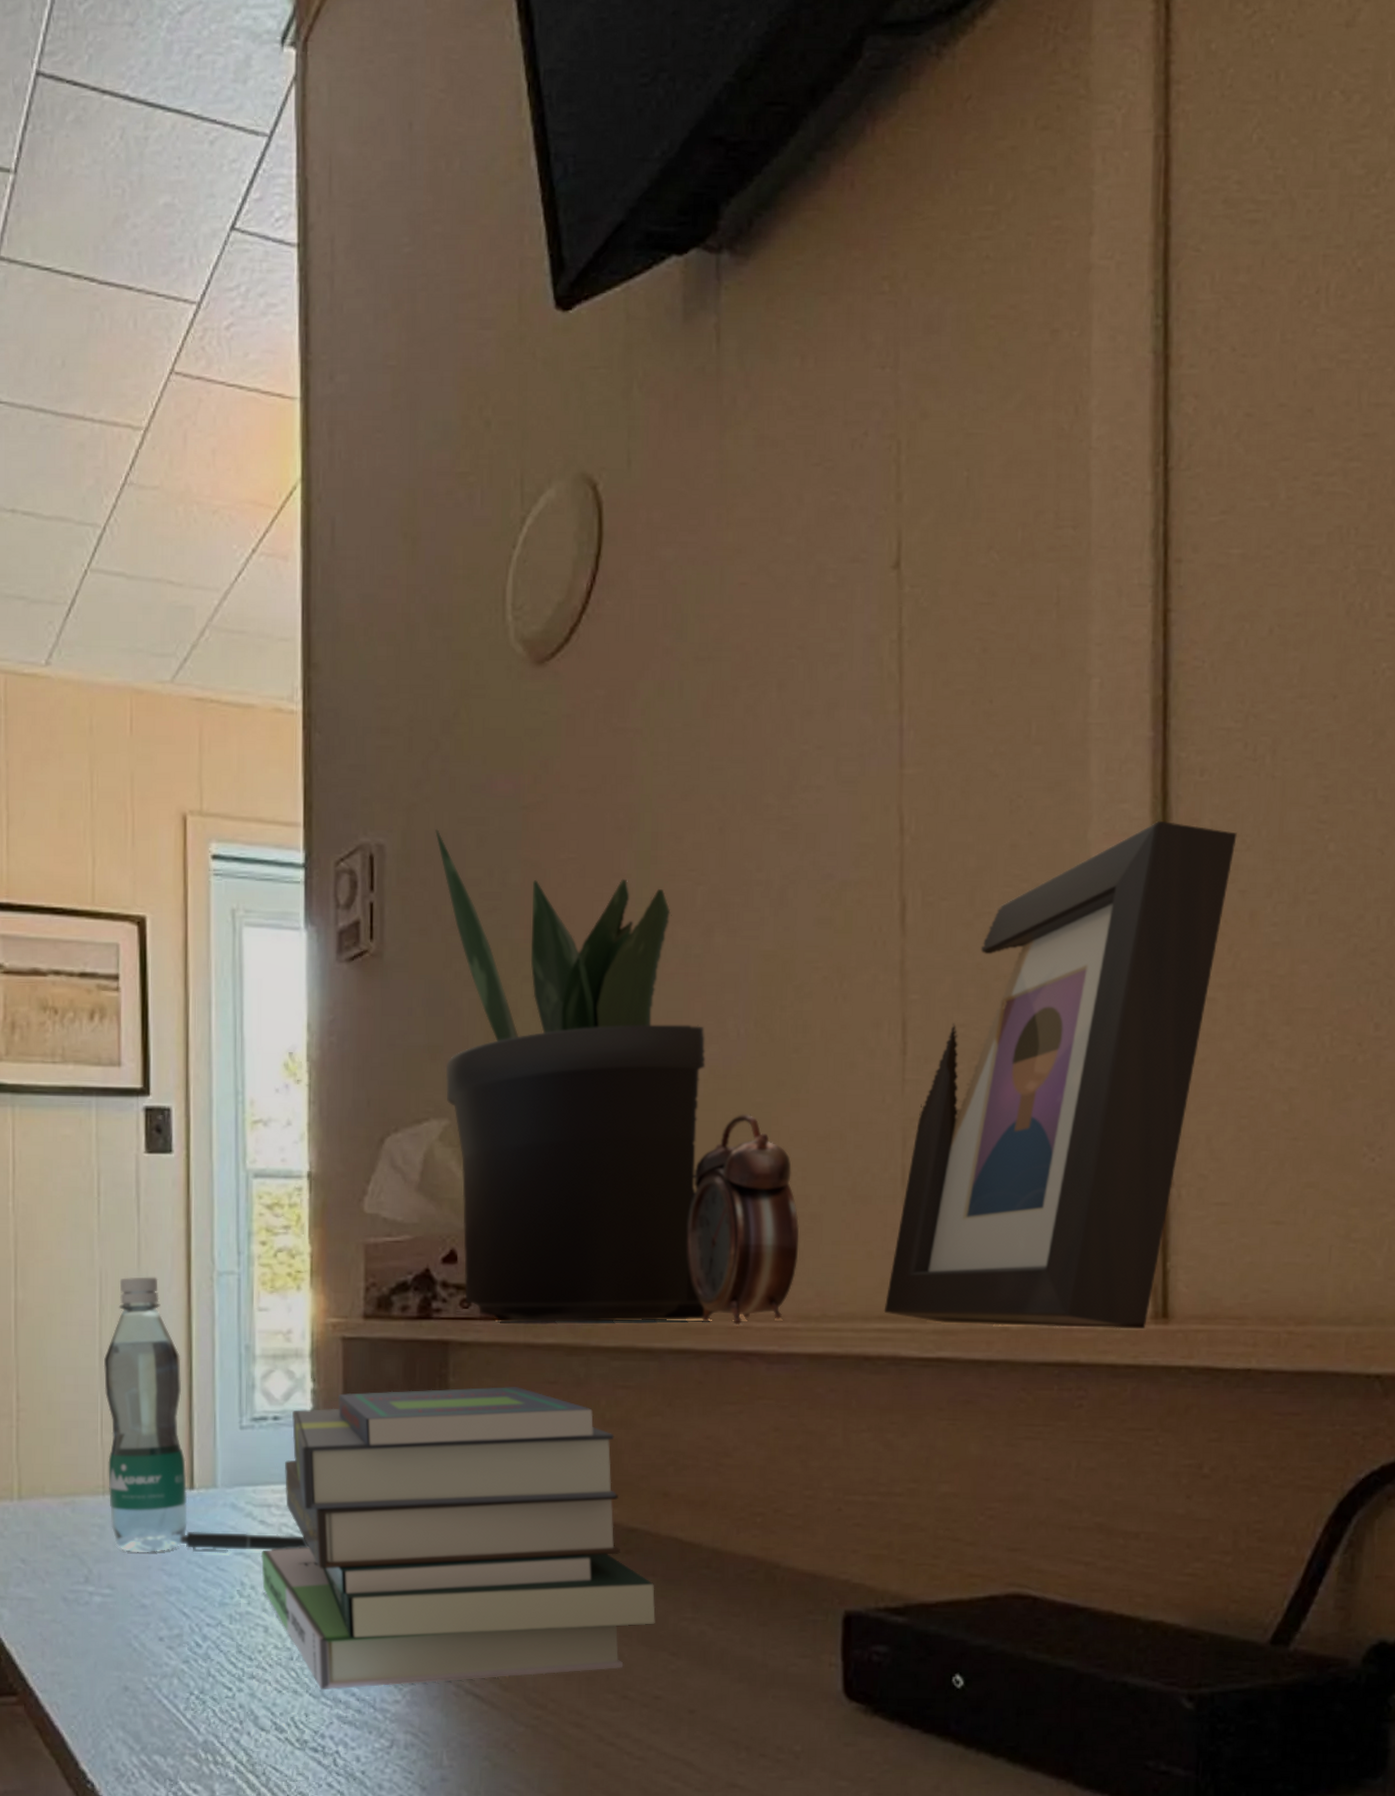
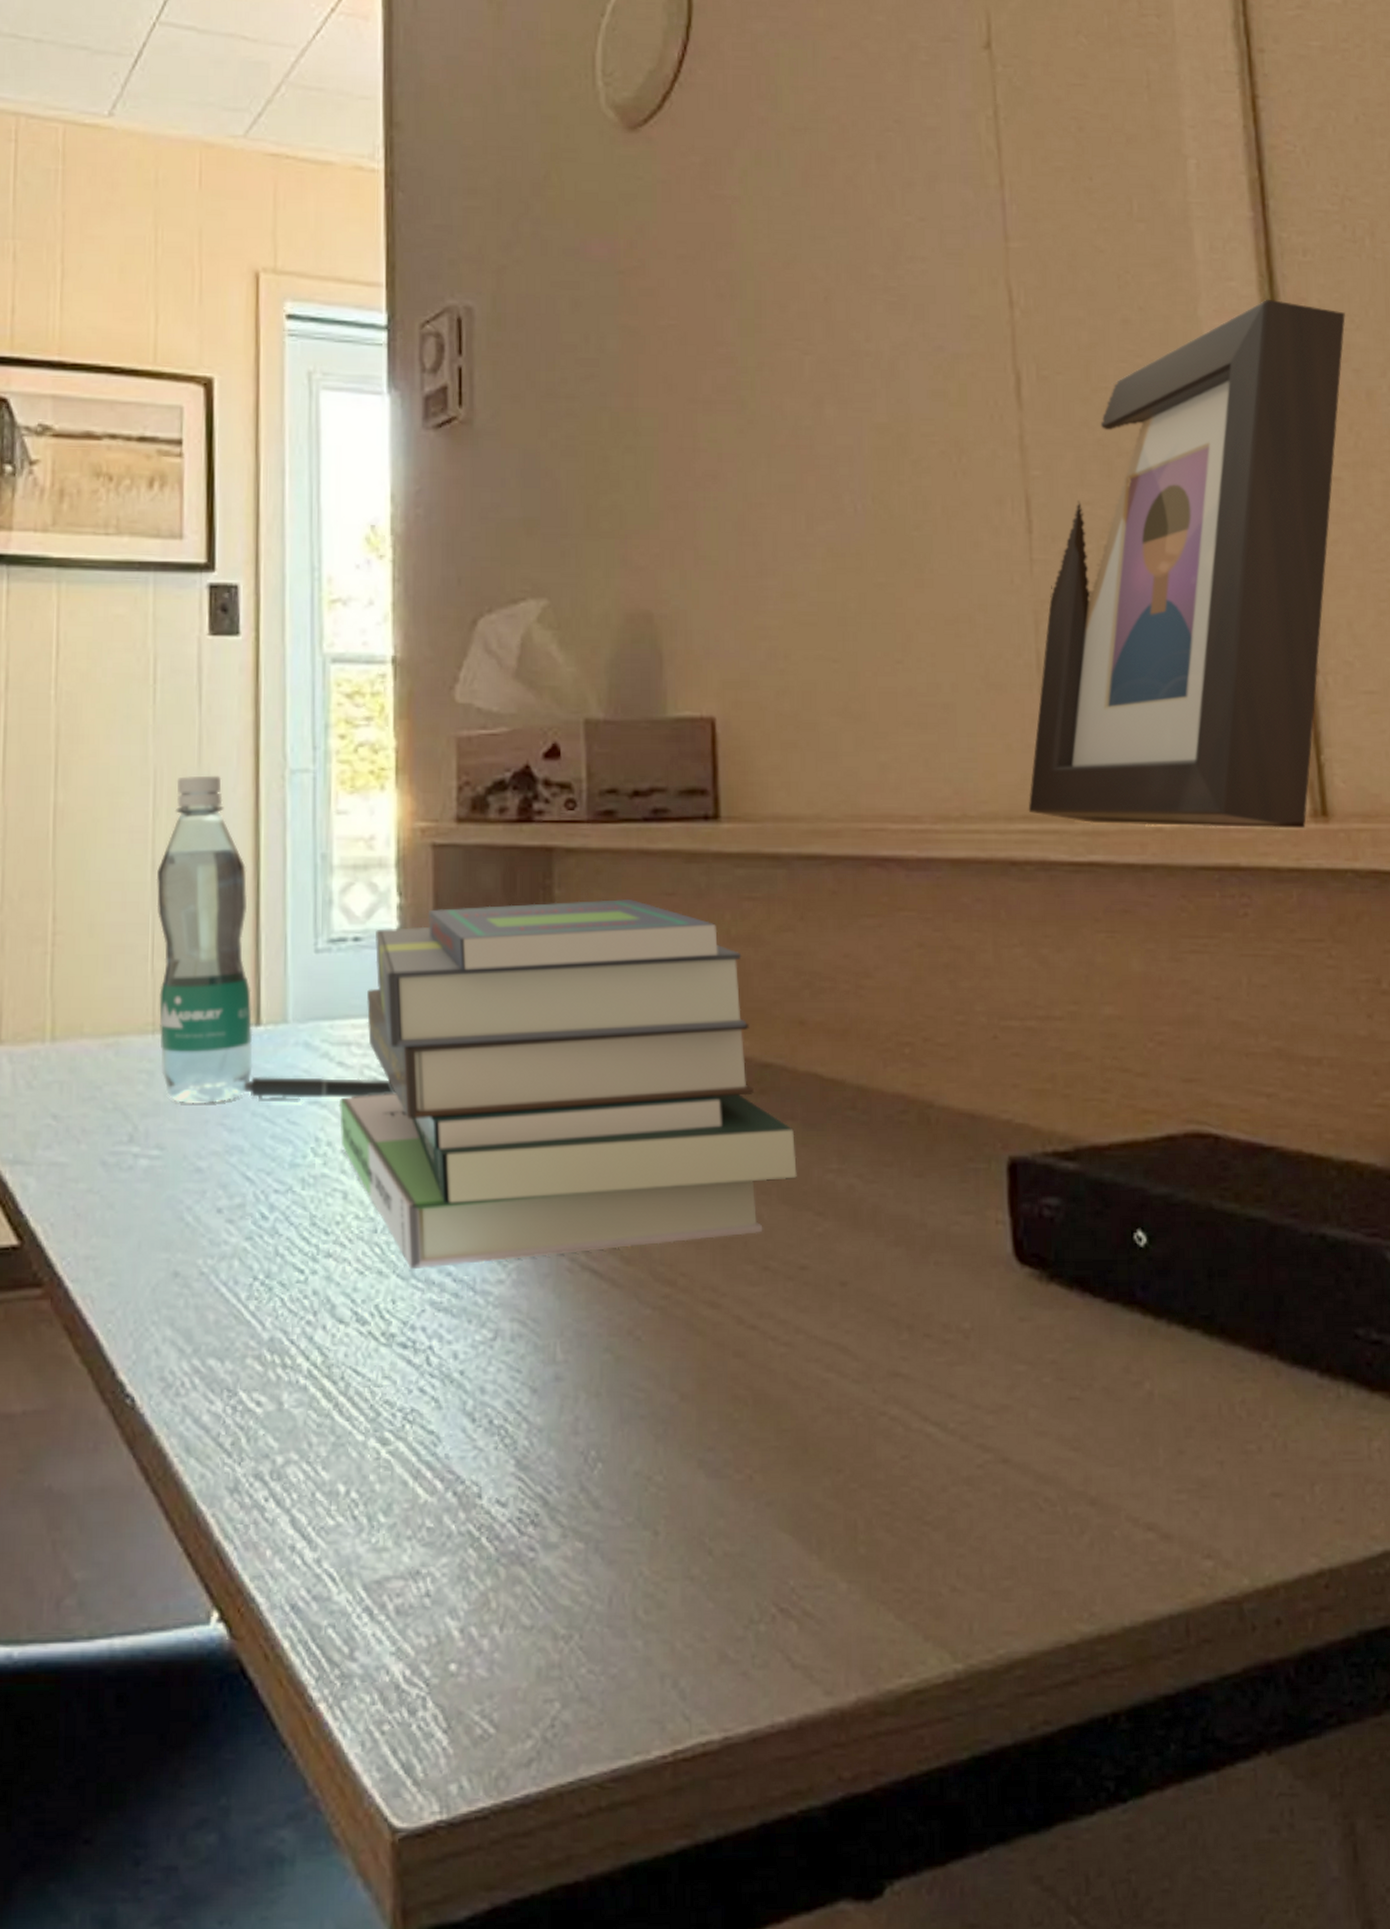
planter: present [435,828,751,1322] -> none [527,292,873,825]
alarm clock: present [686,1115,800,1325] -> none [811,596,933,826]

